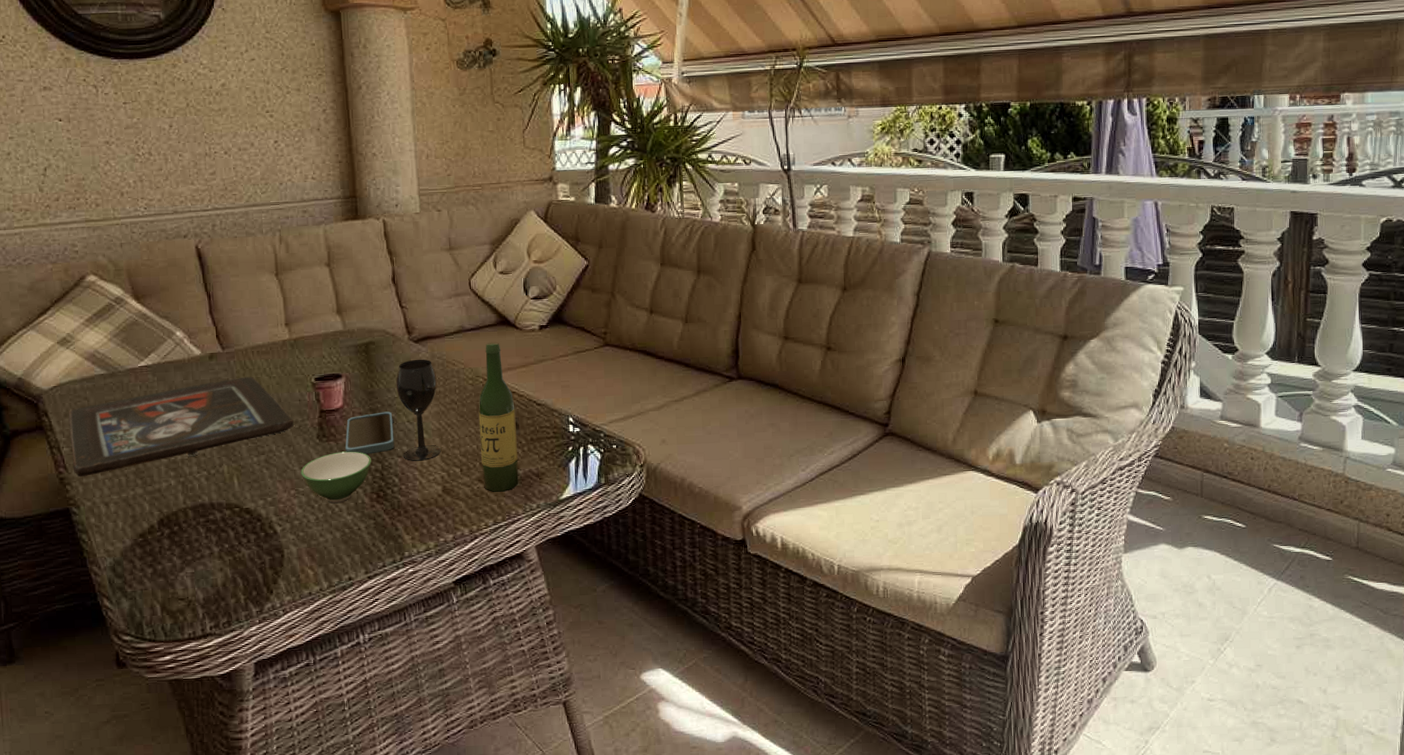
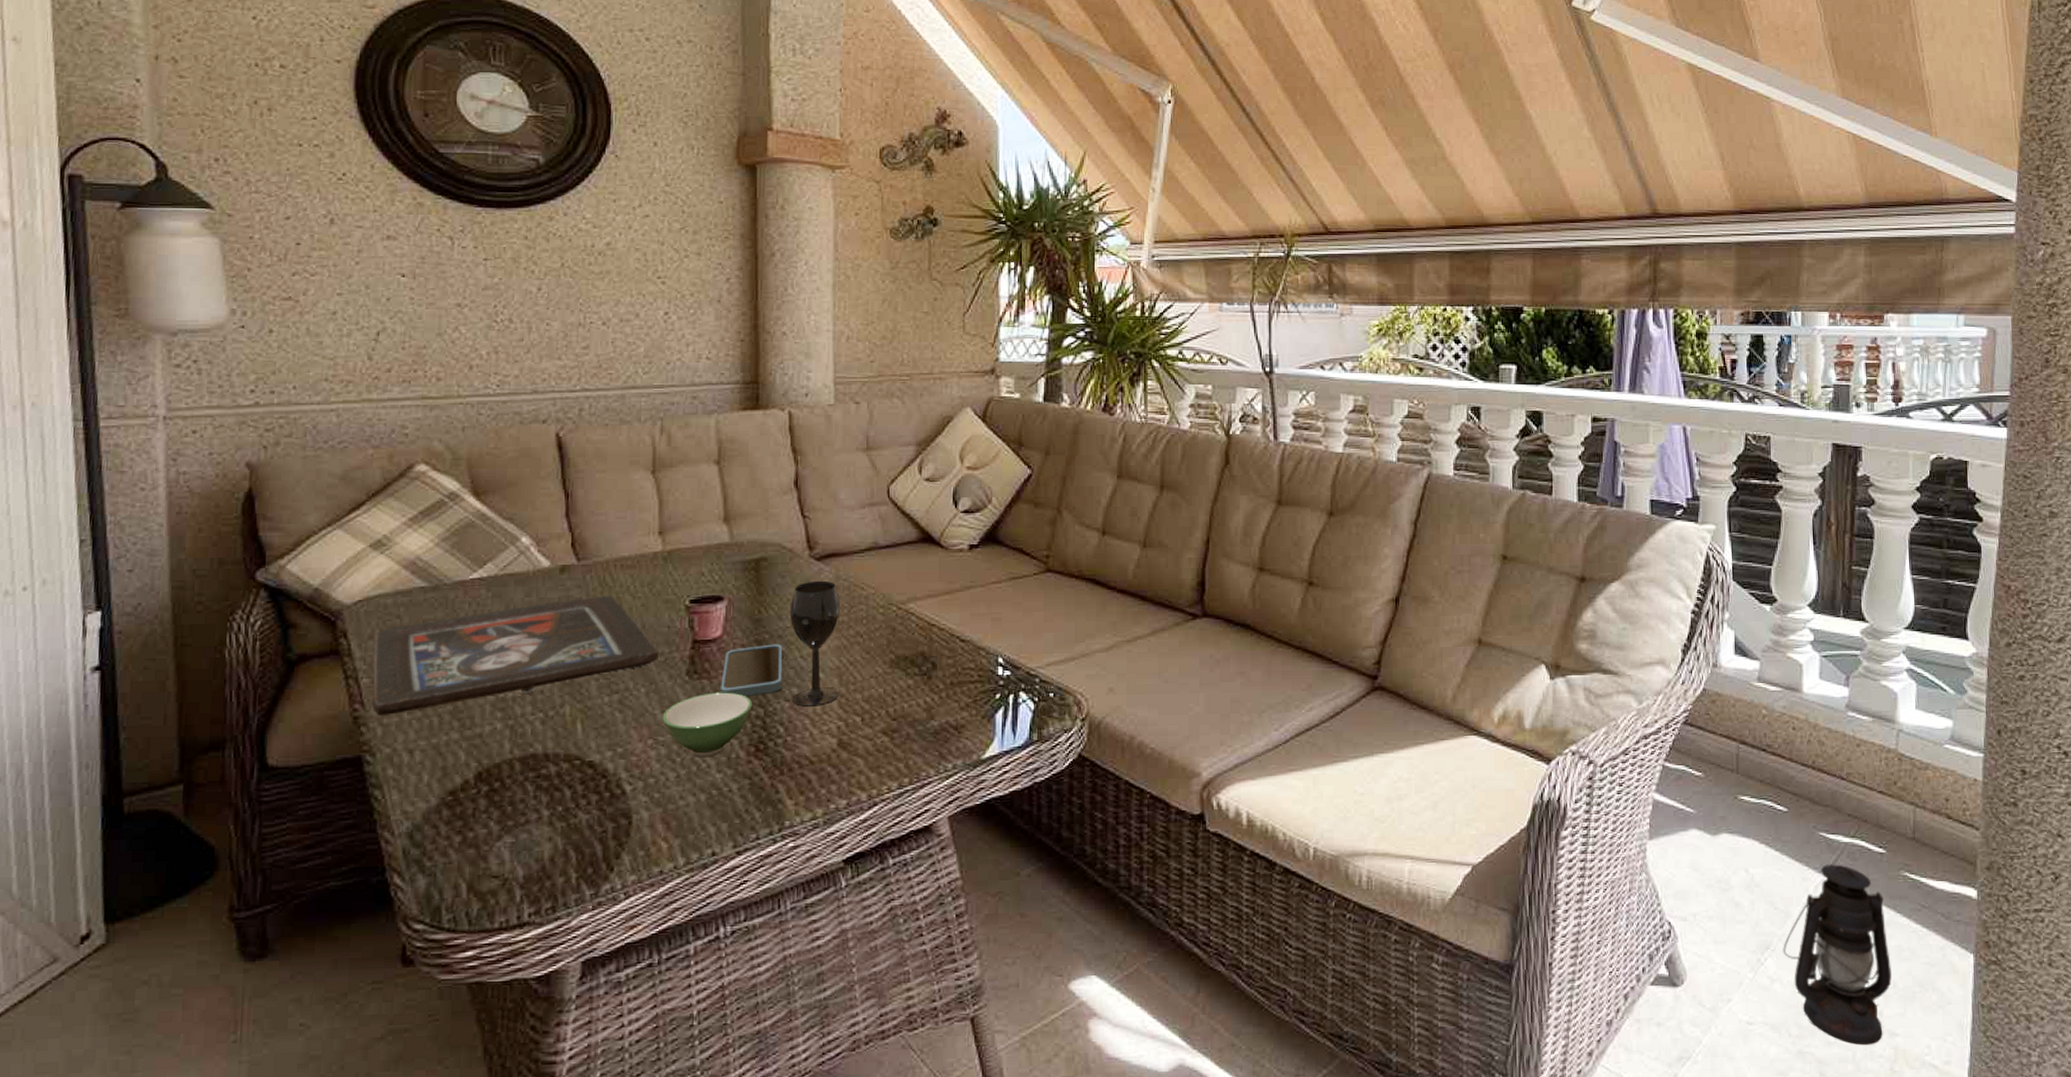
wine bottle: present [478,341,519,492] -> none [888,562,934,748]
lantern: none [1240,569,1335,716] -> present [1783,863,1892,1045]

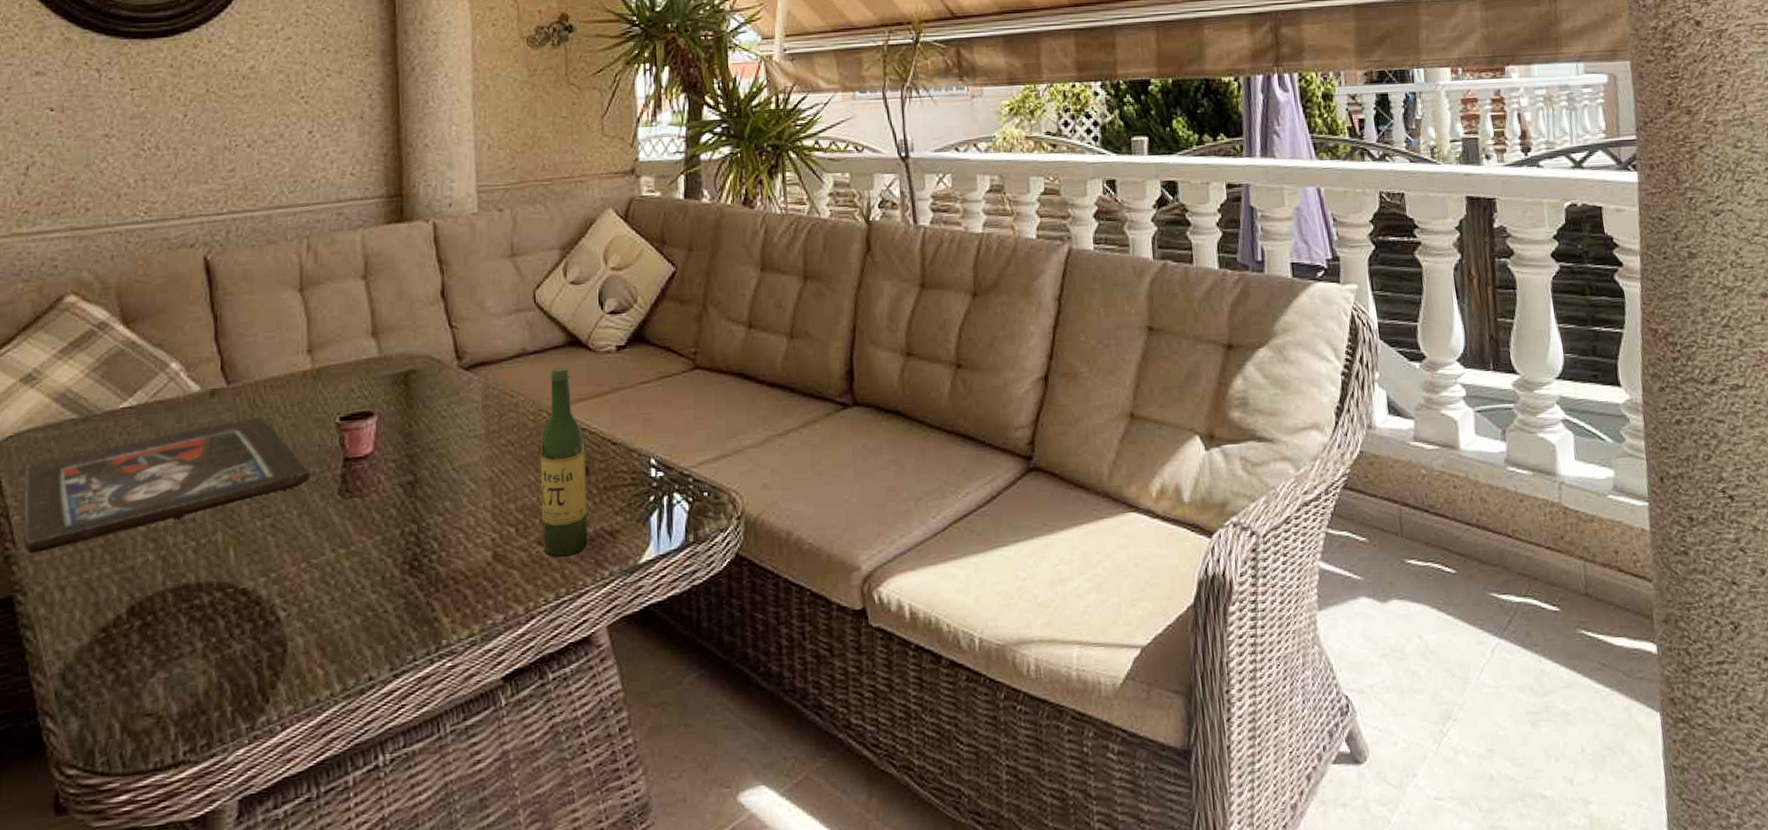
bowl: present [662,692,752,758] -> none [315,509,405,579]
smartphone: present [721,644,783,697] -> none [373,457,435,514]
wine glass: present [789,580,841,707] -> none [440,390,492,521]
wine bottle: none [888,562,934,748] -> present [540,367,588,557]
lantern: present [1783,863,1892,1045] -> none [1464,624,1580,816]

